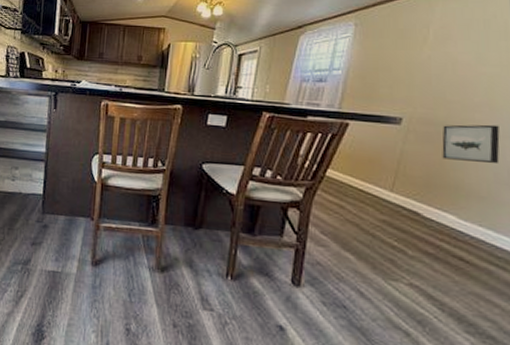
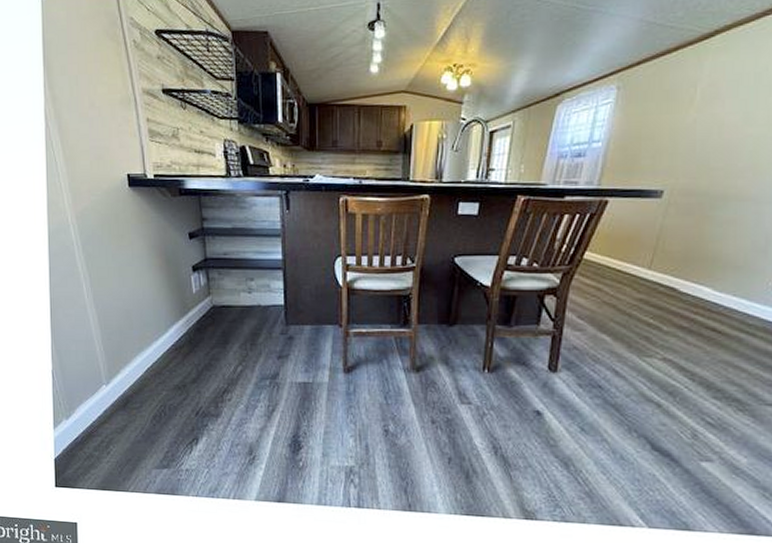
wall art: present [442,124,500,165] -> none [702,190,761,232]

